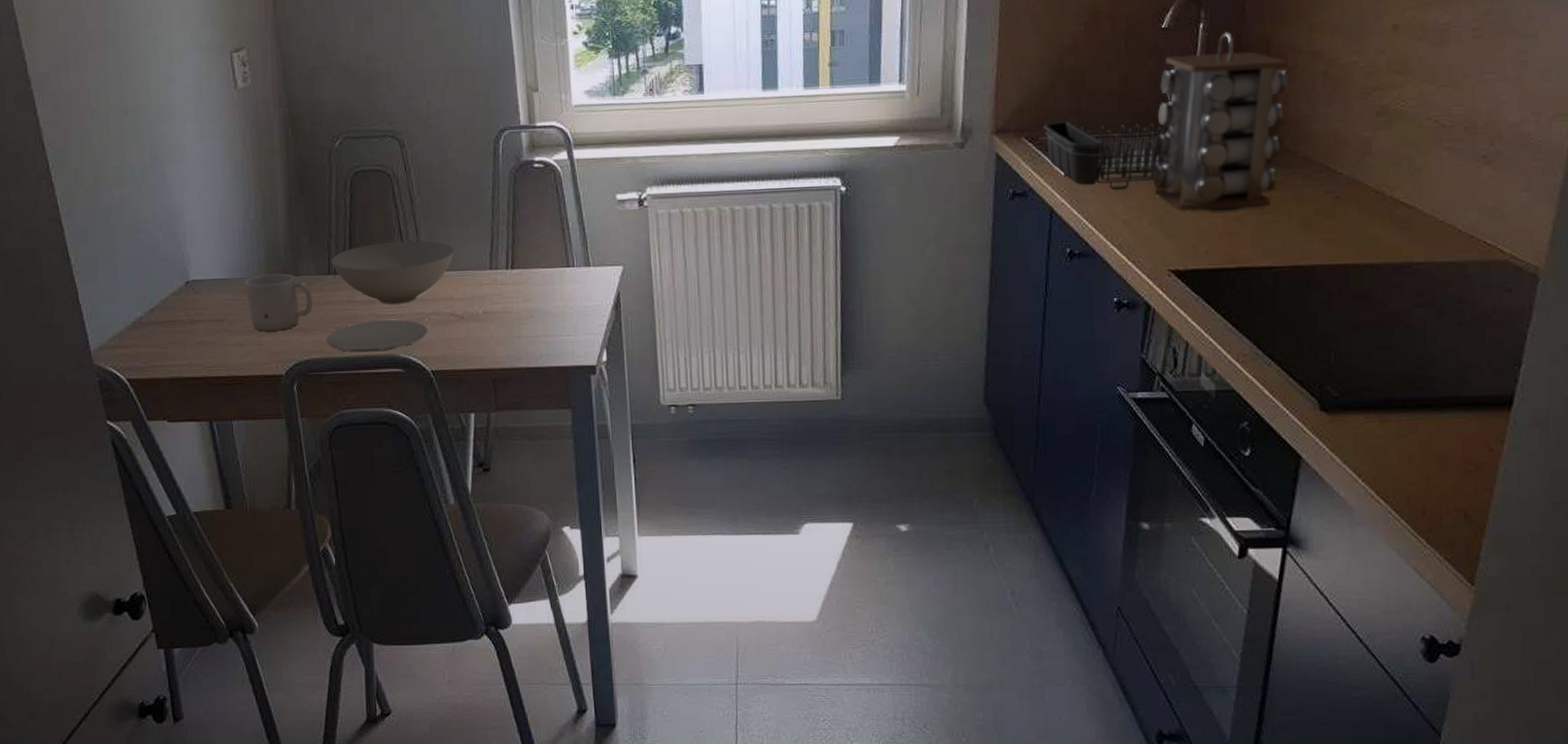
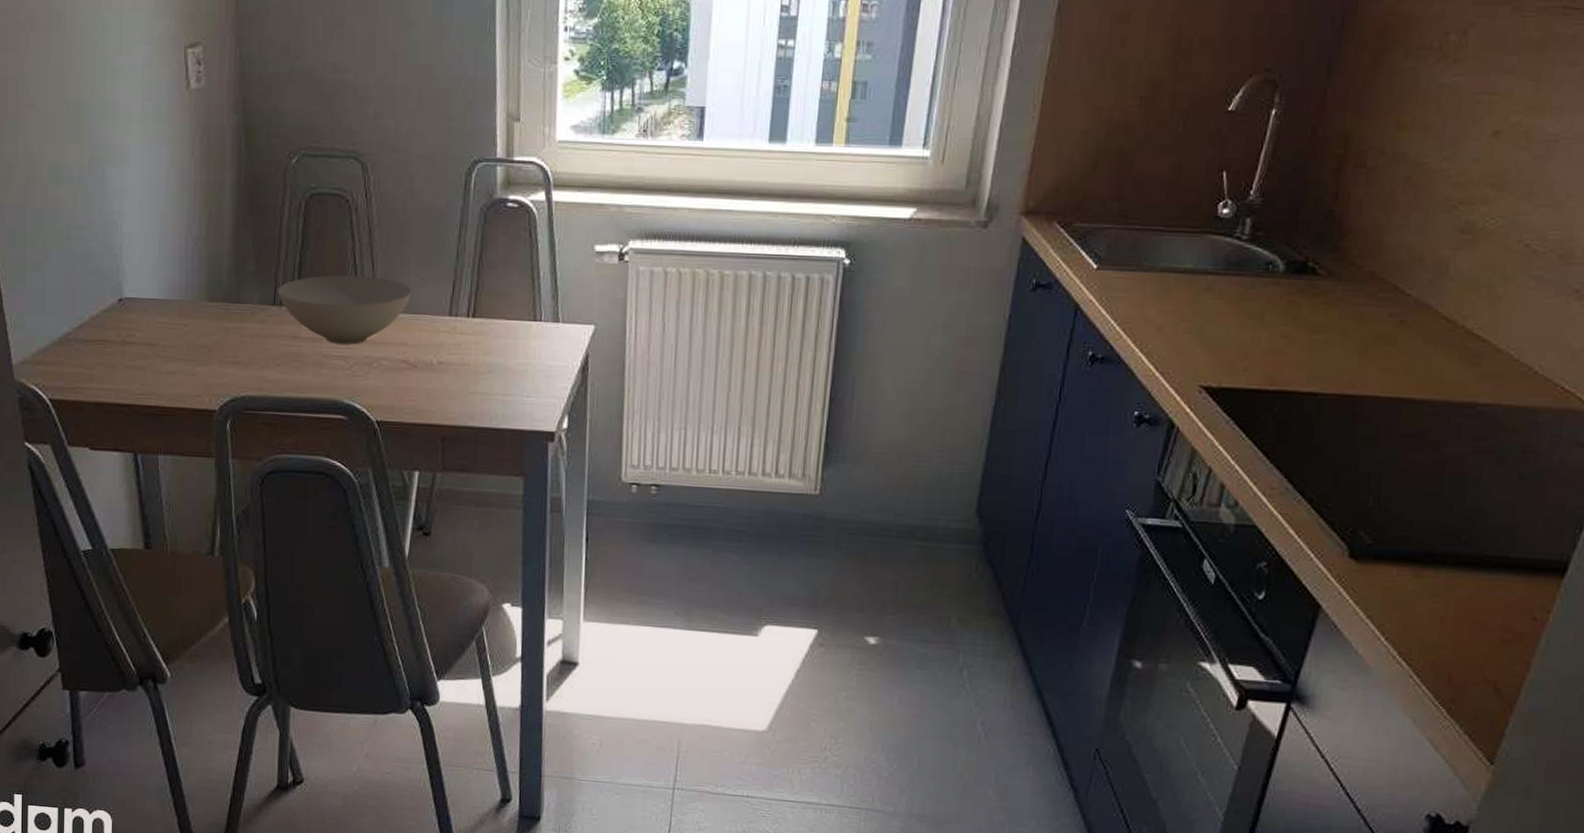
mug: present [244,273,313,332] -> none [182,298,254,362]
plate: present [326,319,427,352] -> none [265,360,376,395]
dish rack: present [1044,121,1170,190] -> none [1080,207,1222,291]
spice rack: present [1152,31,1289,212] -> none [1195,121,1365,326]

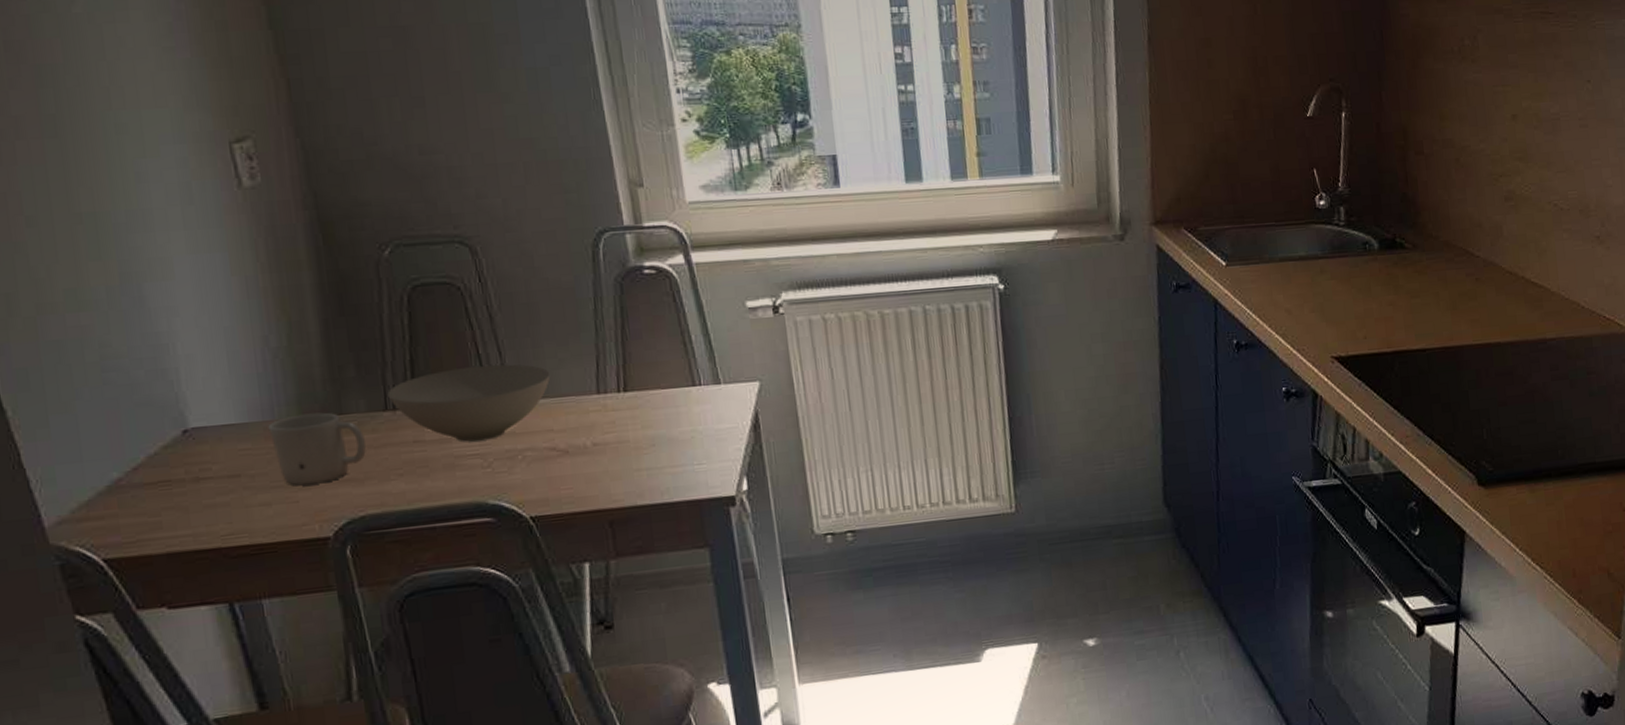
mug: none [182,298,254,362] -> present [268,412,366,486]

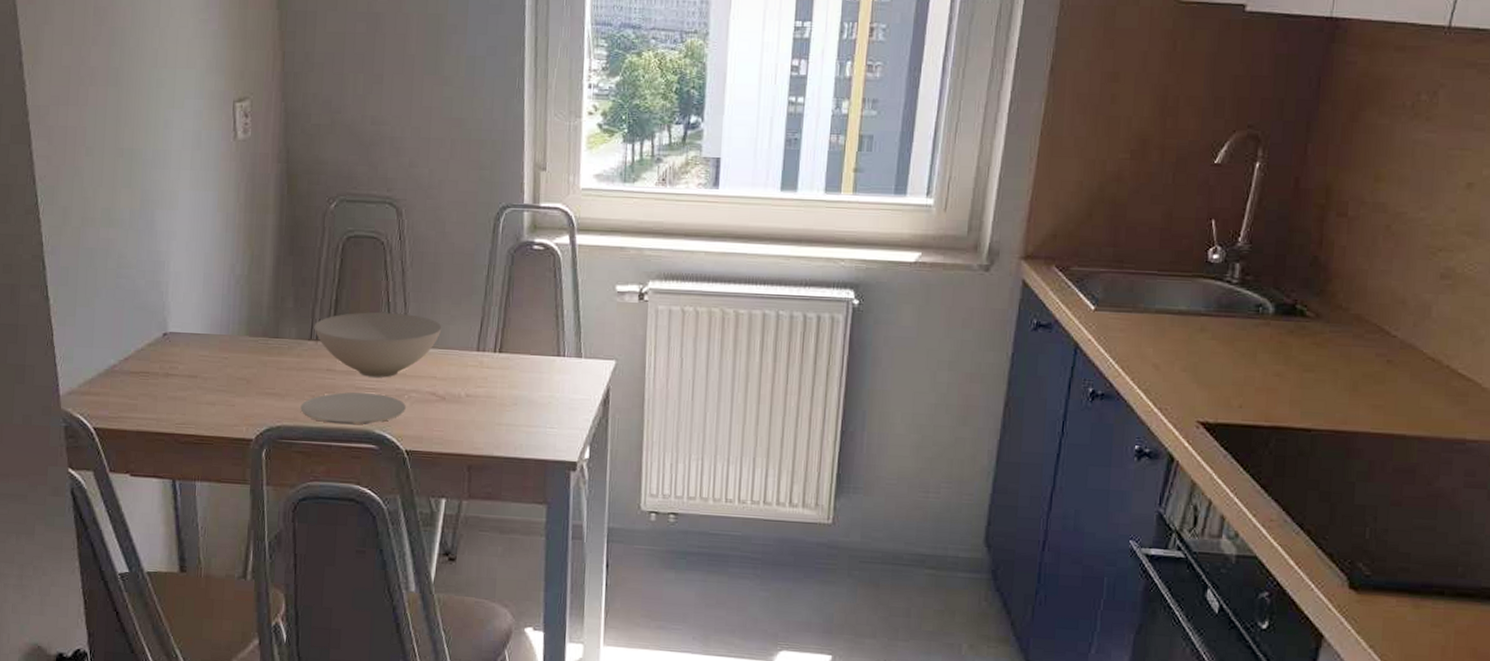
mug: present [268,412,366,486] -> none [223,333,291,394]
plate: none [387,459,522,503] -> present [300,392,406,425]

